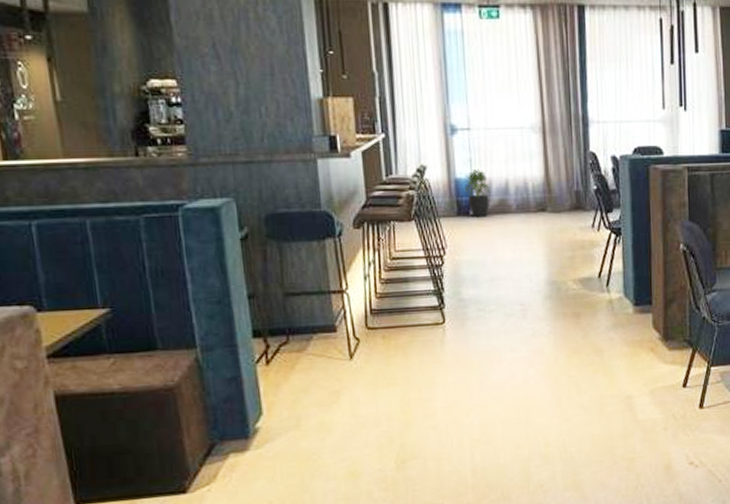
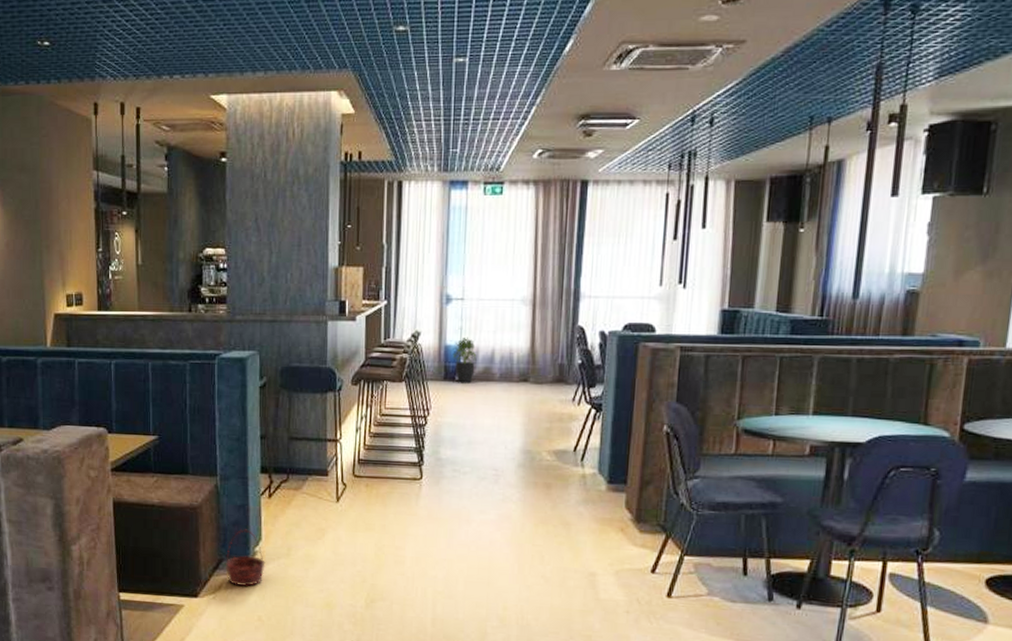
basket: none [218,404,271,472] -> present [225,529,265,587]

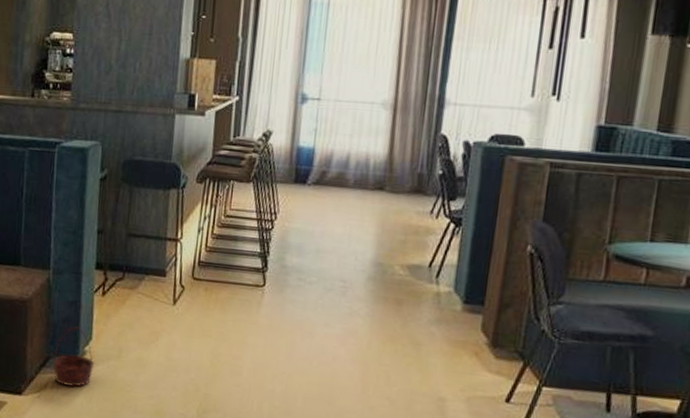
potted plant: present [452,337,477,383] -> none [305,139,331,188]

